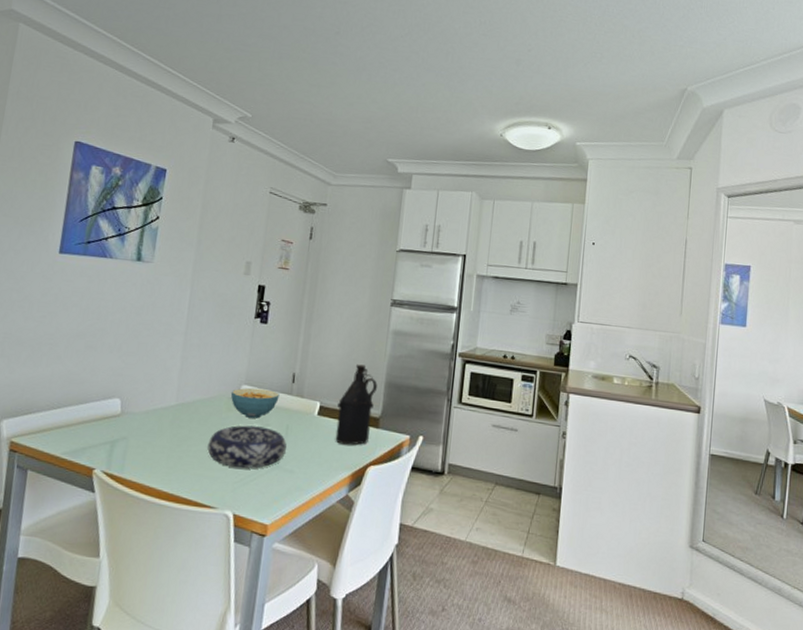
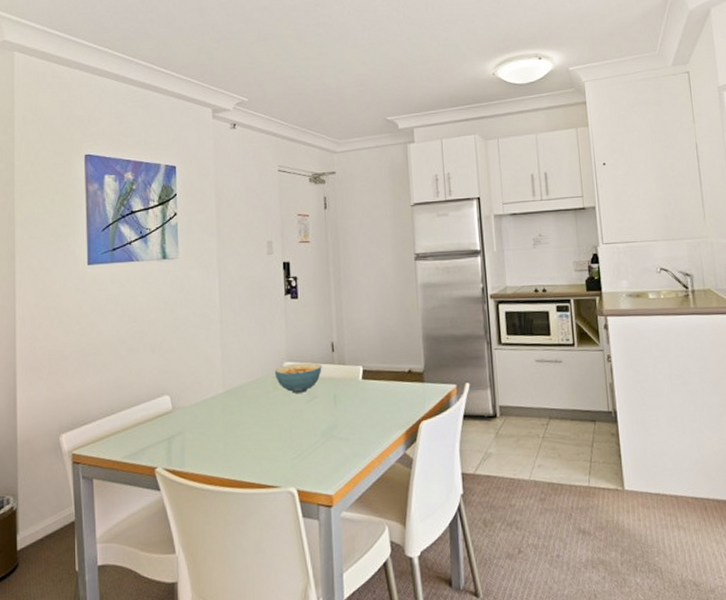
decorative bowl: present [207,425,287,468] -> none [261,400,337,444]
bottle: present [335,364,377,445] -> none [380,322,416,404]

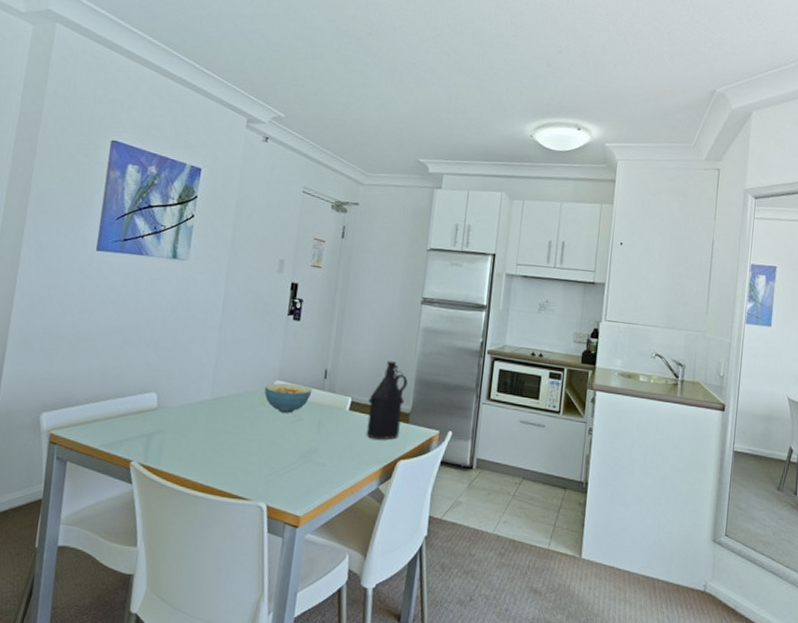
bottle: none [380,322,416,404] -> present [366,361,408,440]

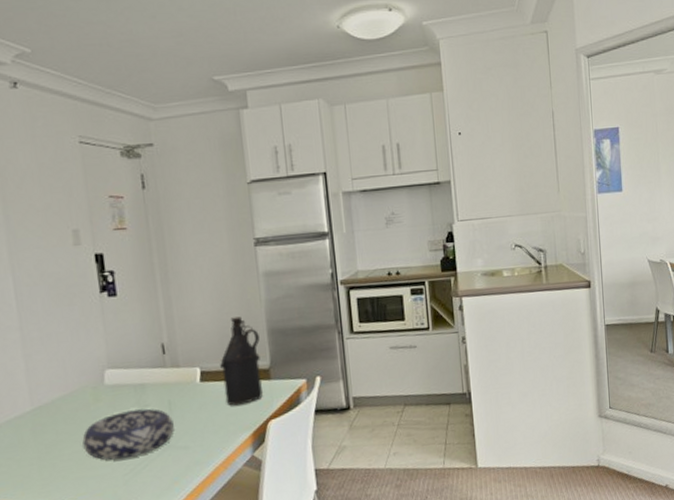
decorative bowl: none [241,419,319,462] -> present [82,408,174,461]
cereal bowl: present [264,383,312,413] -> none [94,367,152,404]

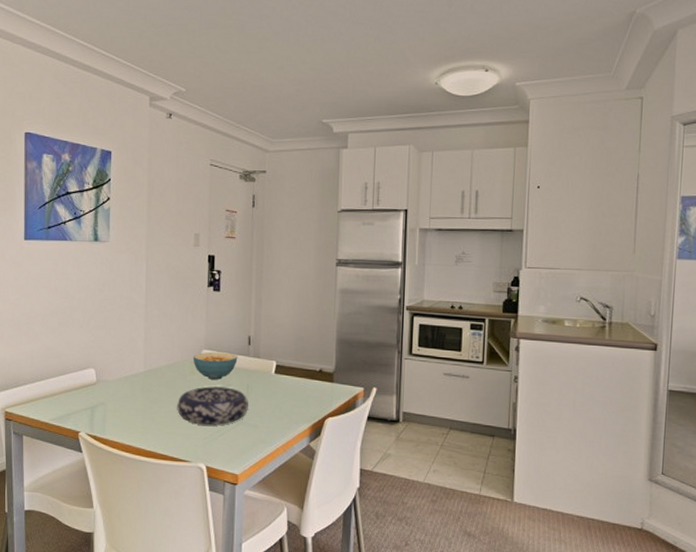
cereal bowl: none [94,367,152,404] -> present [192,352,238,380]
bottle: present [220,316,263,406] -> none [293,324,329,400]

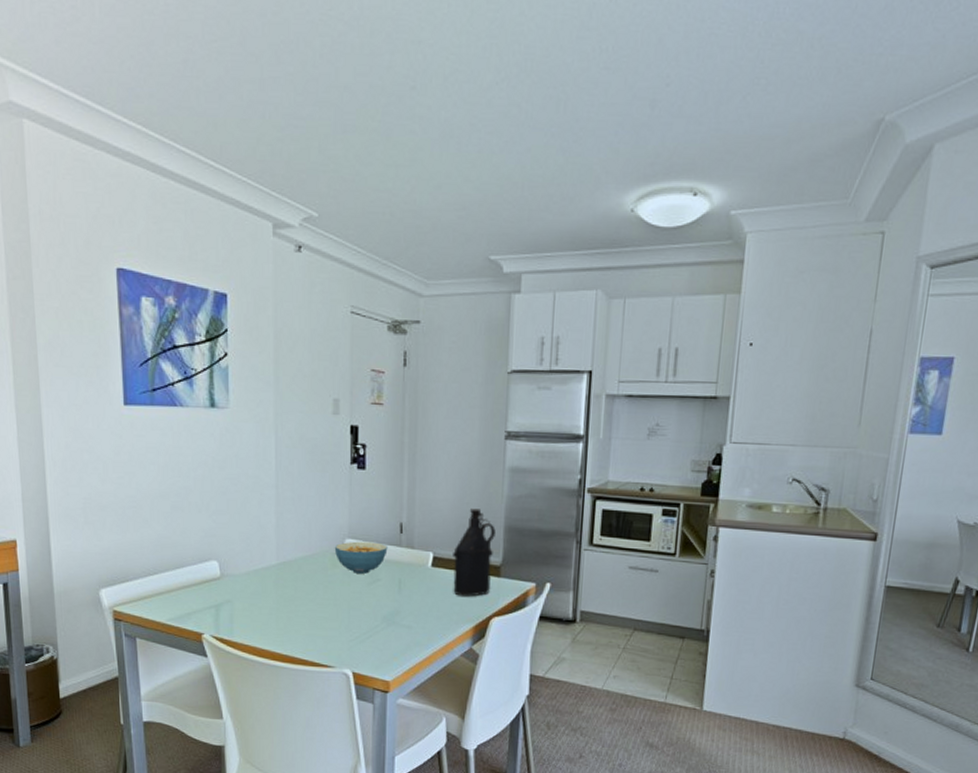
decorative bowl: present [177,386,248,425] -> none [317,581,401,626]
bottle: none [293,324,329,400] -> present [453,508,496,597]

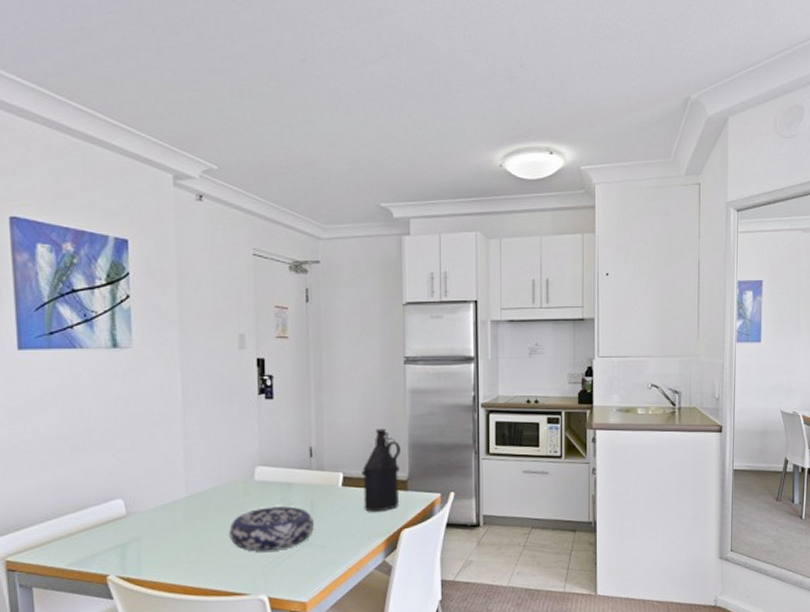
decorative bowl: none [317,581,401,626] -> present [229,506,314,552]
cereal bowl: present [334,541,388,574] -> none [245,467,299,499]

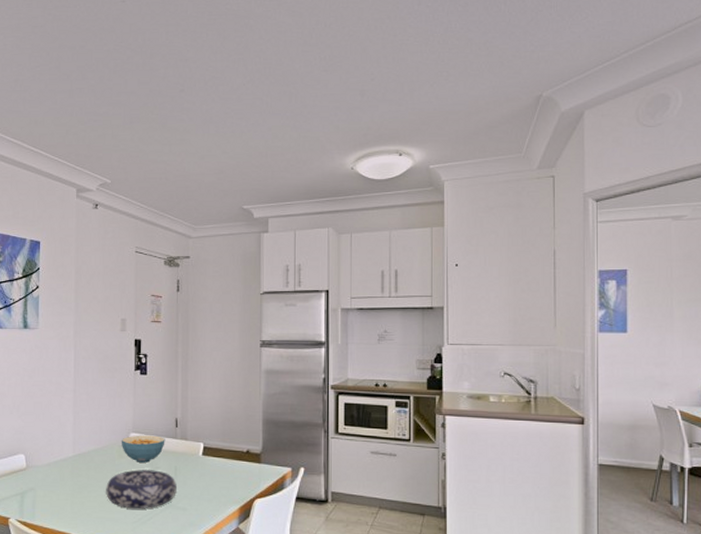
cereal bowl: none [245,467,299,499] -> present [121,435,165,463]
bottle: present [362,429,401,512] -> none [220,405,255,481]

